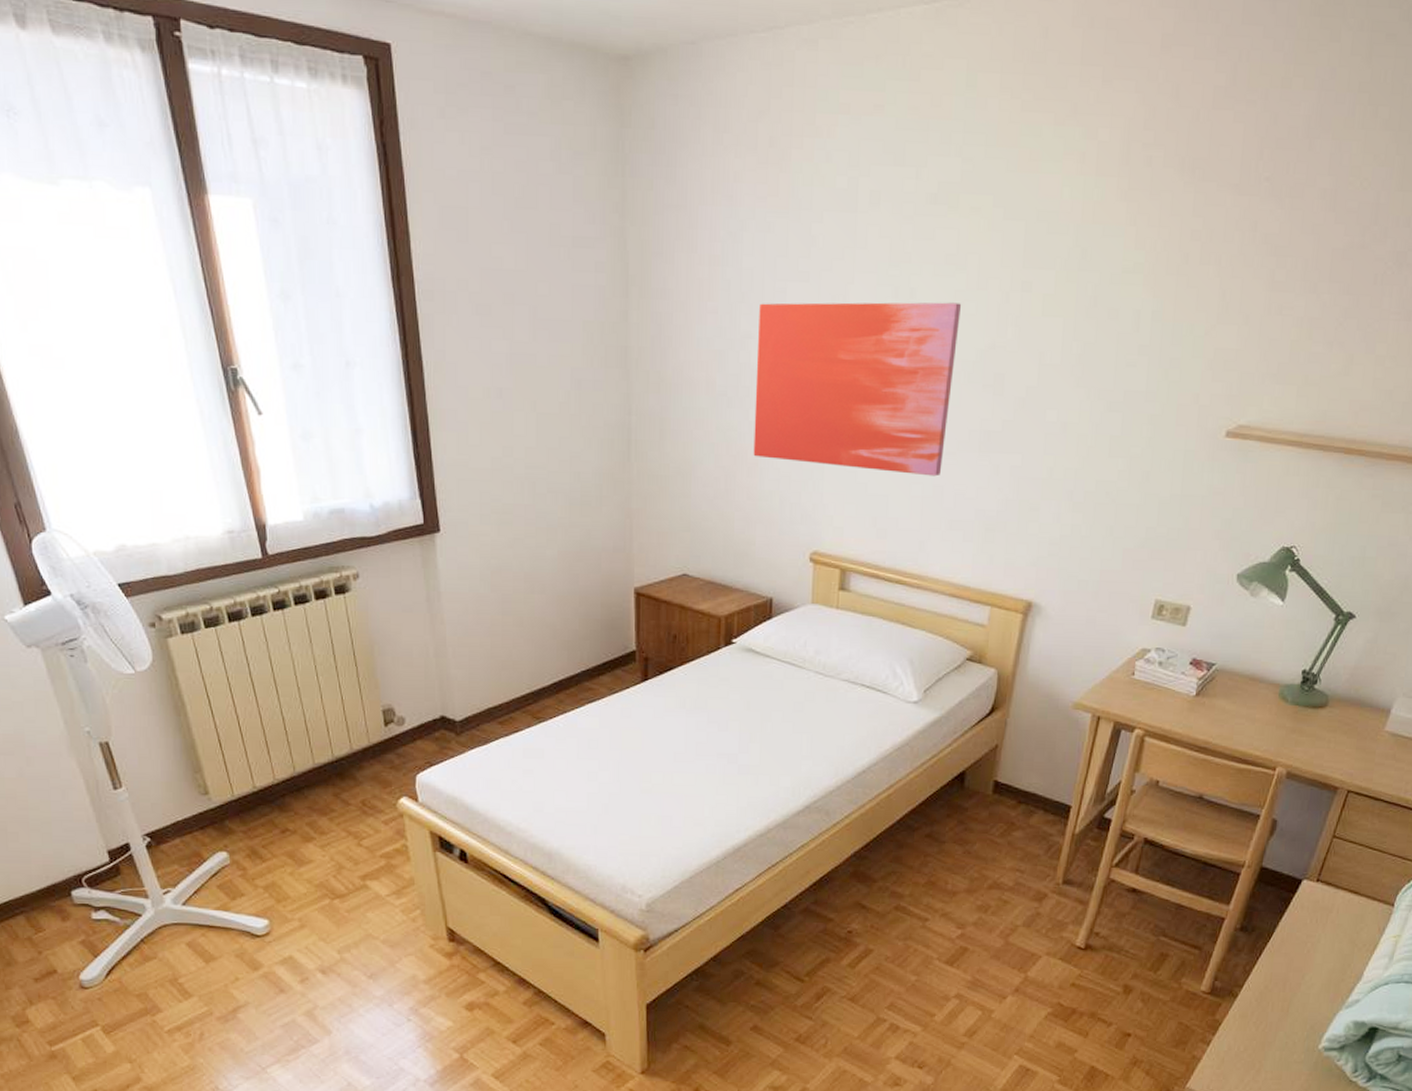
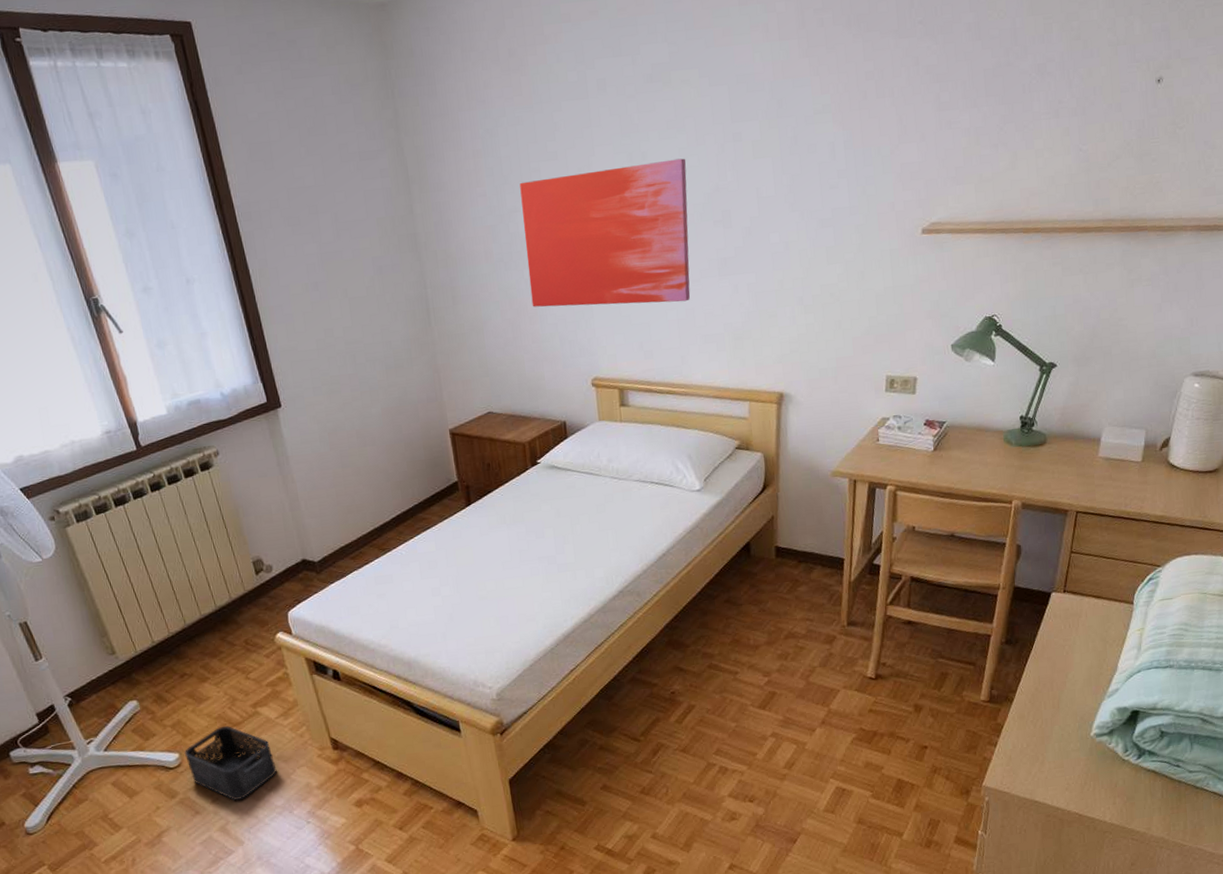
storage bin: none [276,896,380,984] -> present [185,725,277,801]

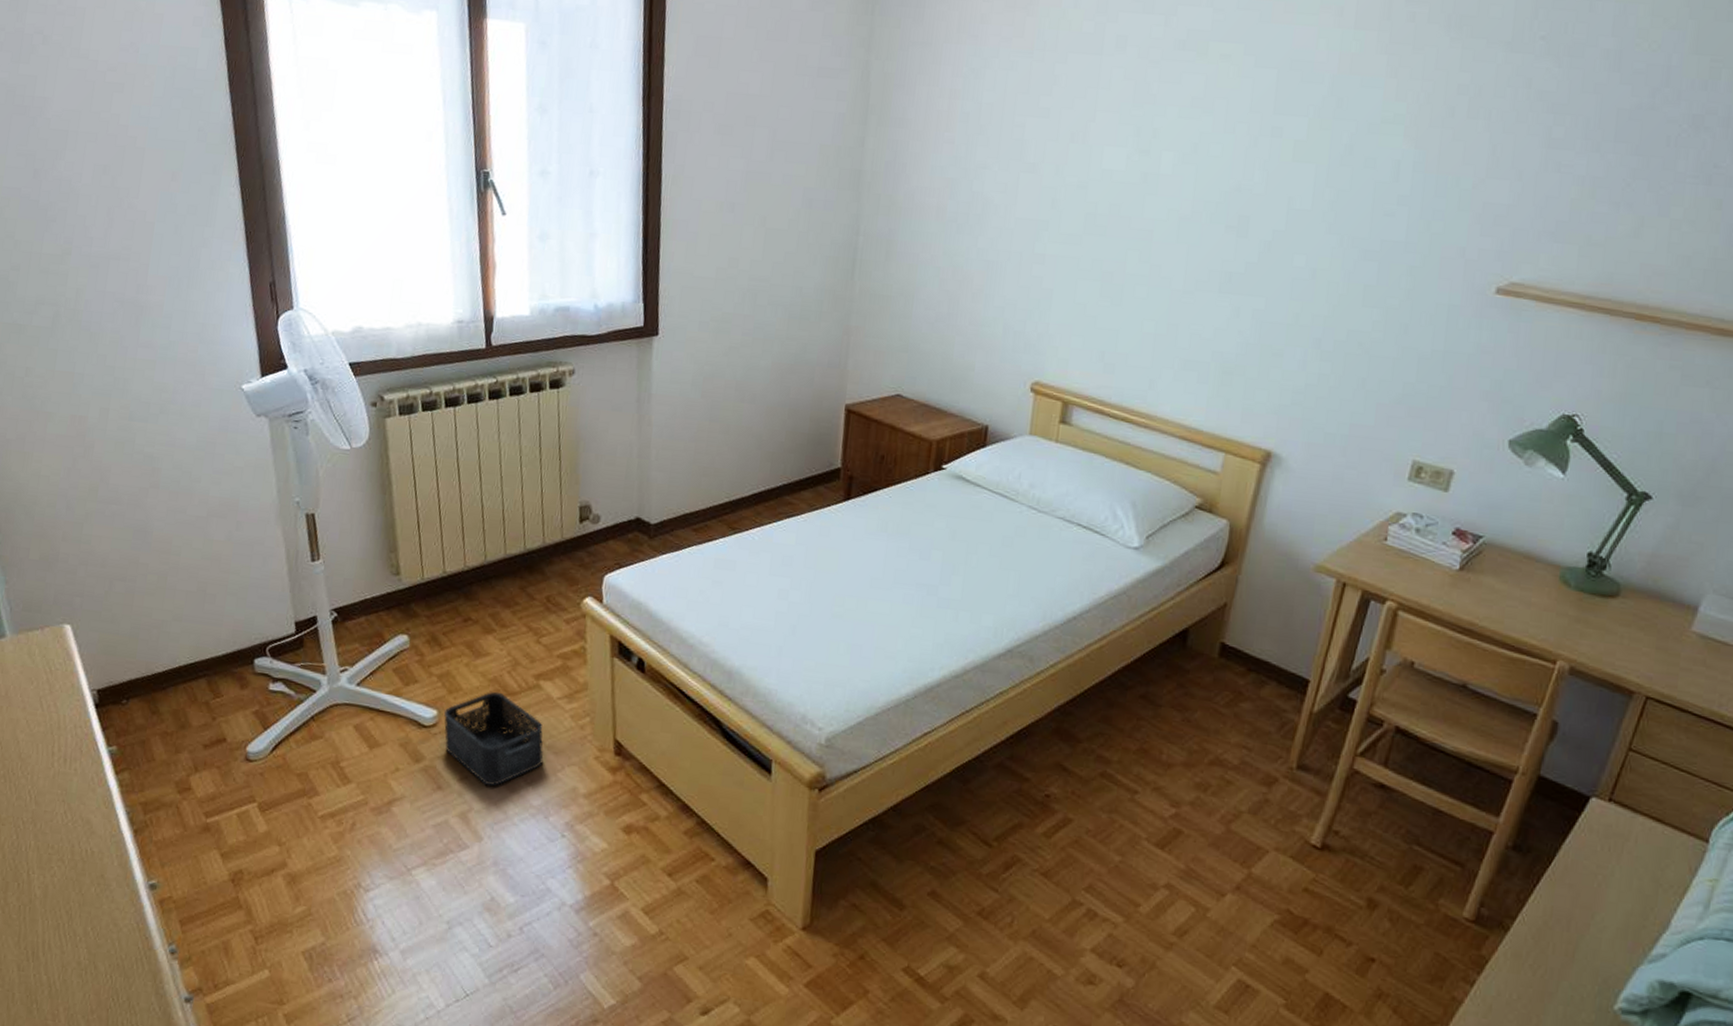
wall art: present [520,158,691,307] -> none [979,136,1207,315]

